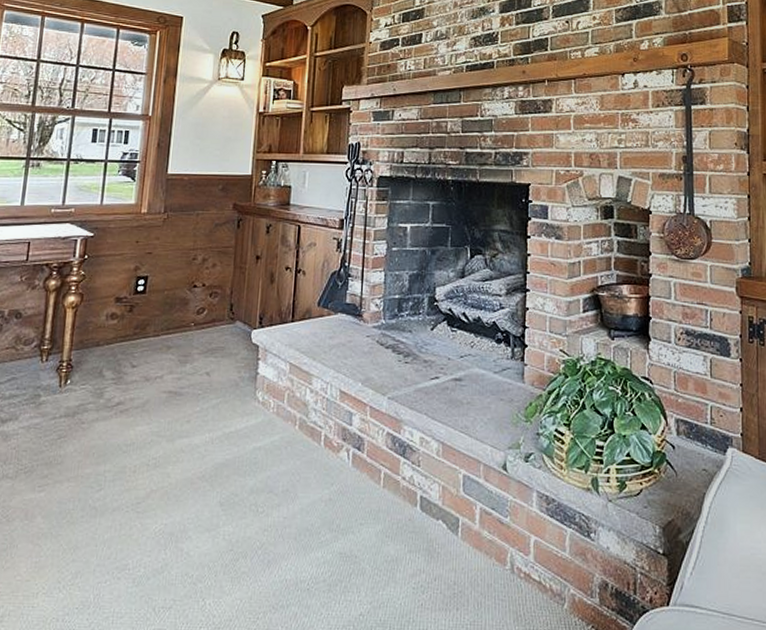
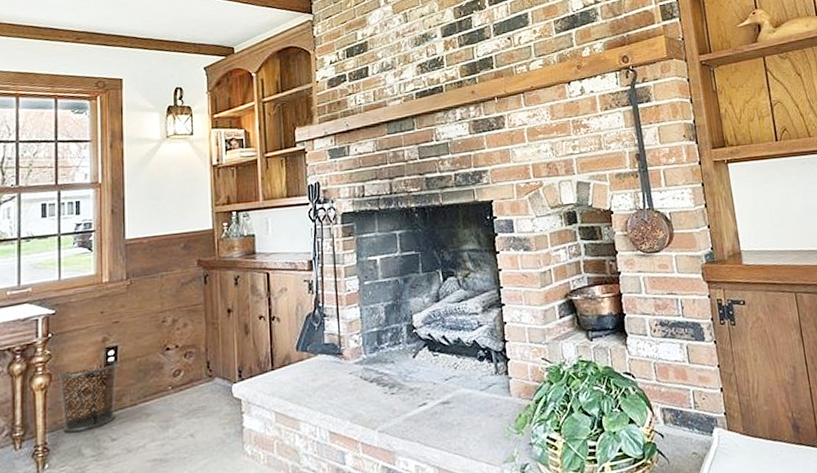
waste bin: none [88,289,146,354] -> present [57,360,118,433]

